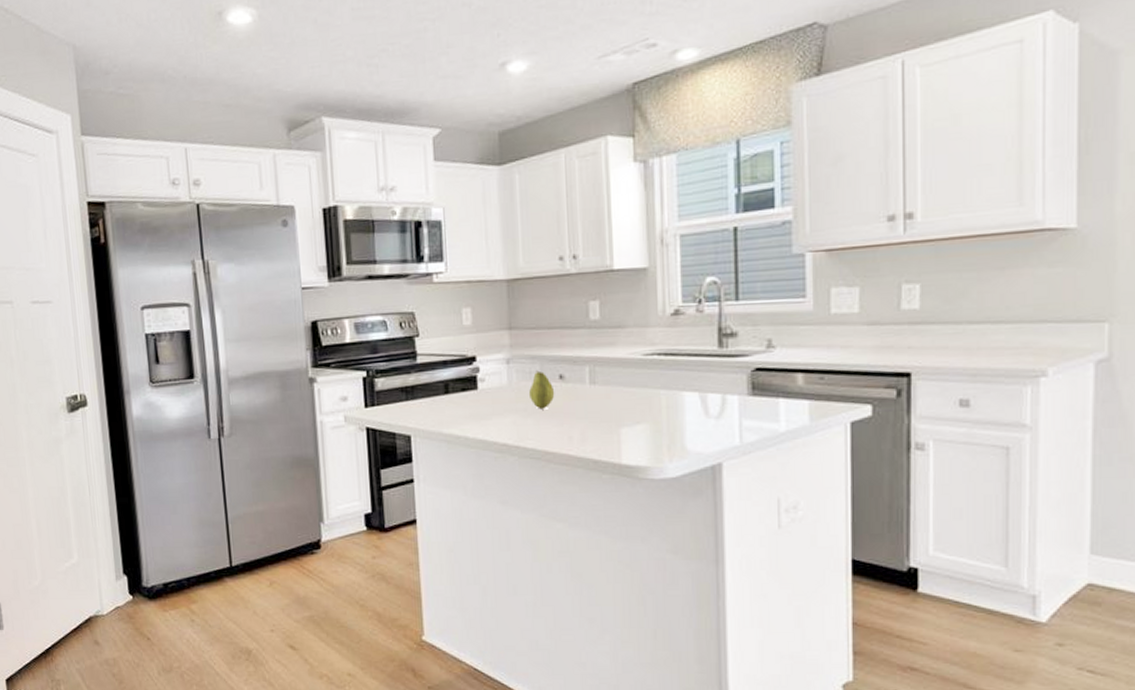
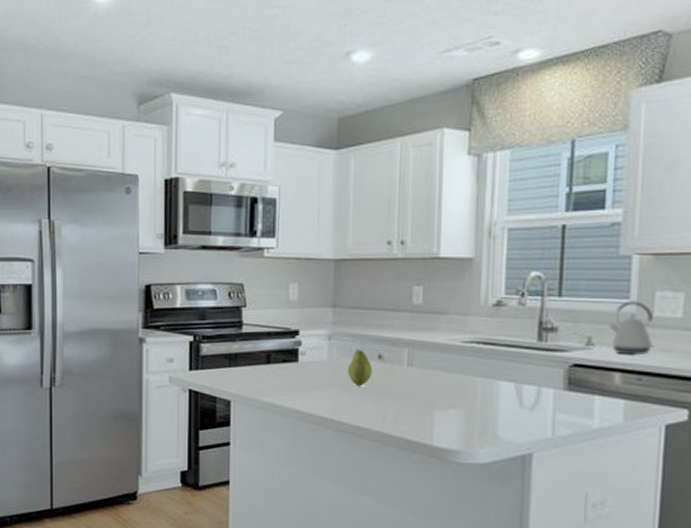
kettle: none [787,299,835,354] -> present [608,301,656,355]

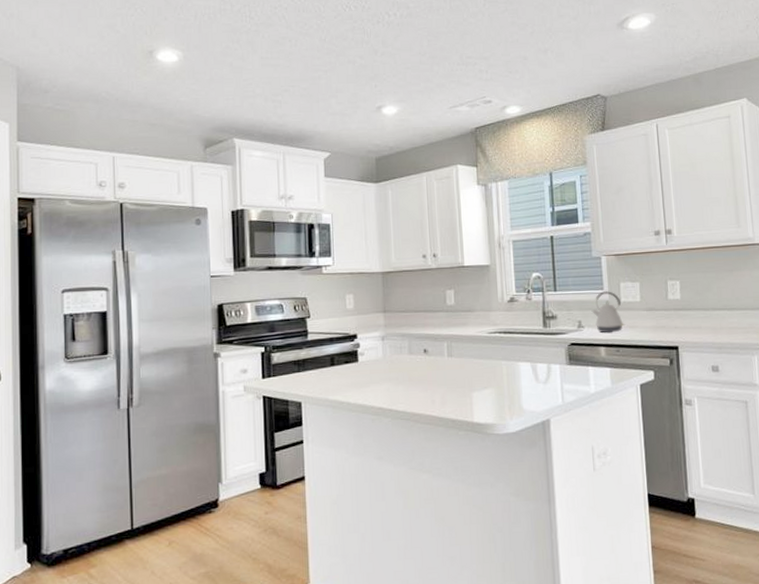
fruit: present [348,348,373,387] -> none [400,346,421,378]

